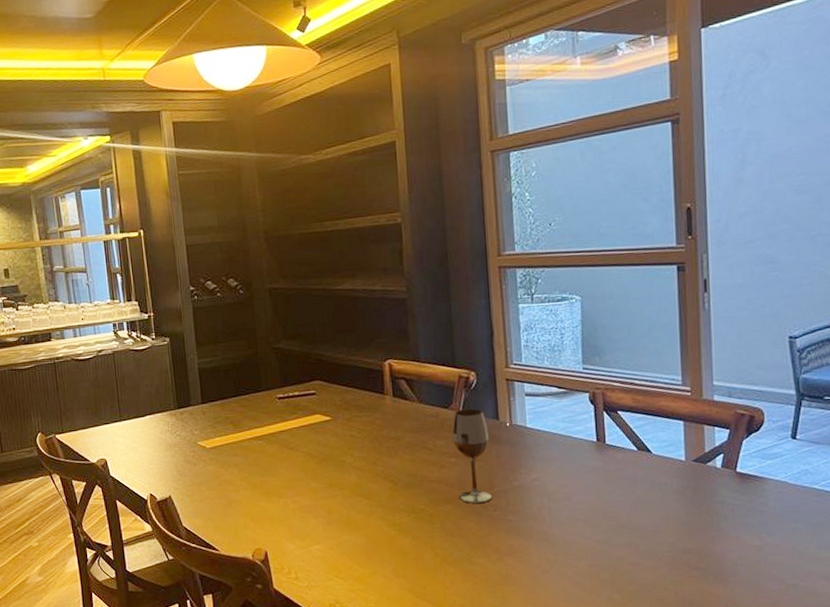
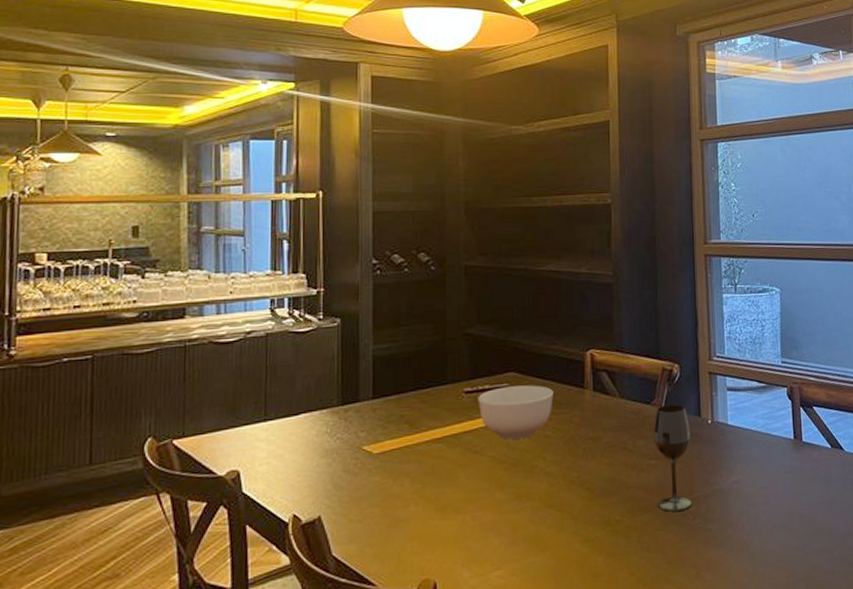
bowl: none [289,391,357,438] -> present [478,385,553,440]

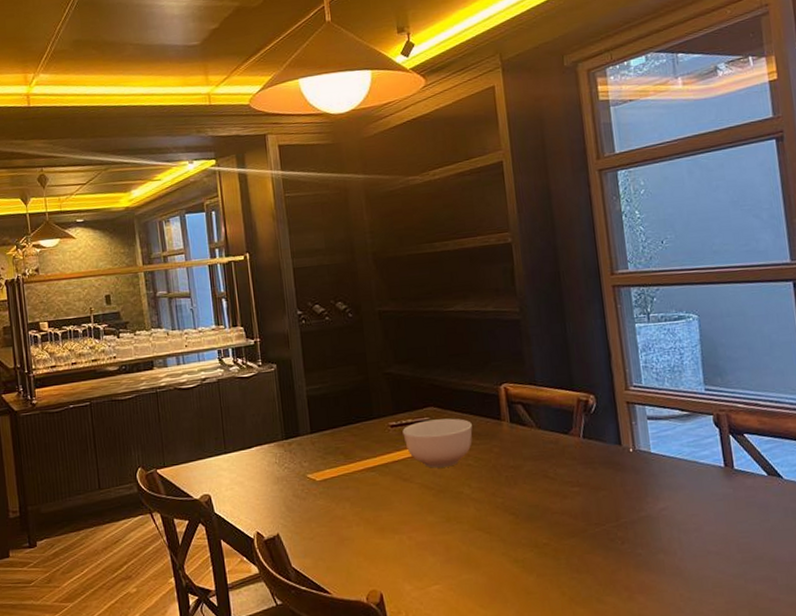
wine glass: present [654,404,693,512] -> none [573,433,620,537]

